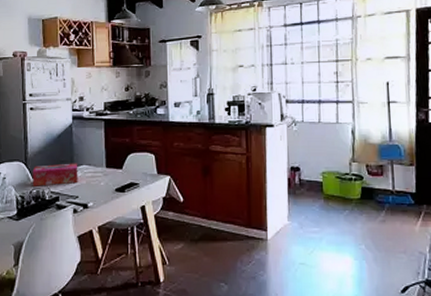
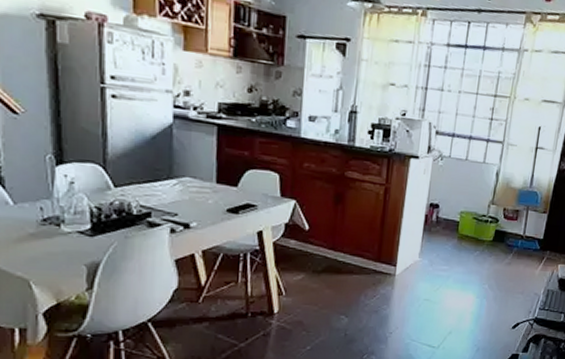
tissue box: present [32,163,78,186] -> none [113,171,179,199]

